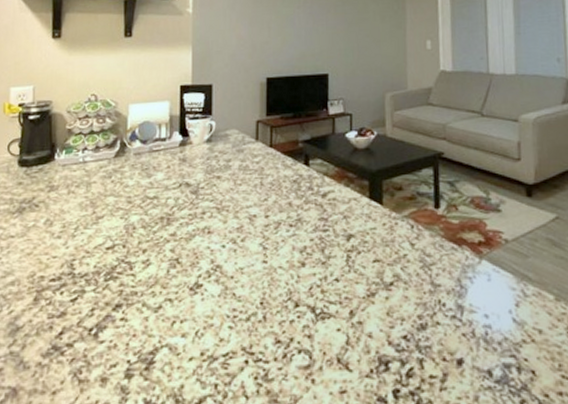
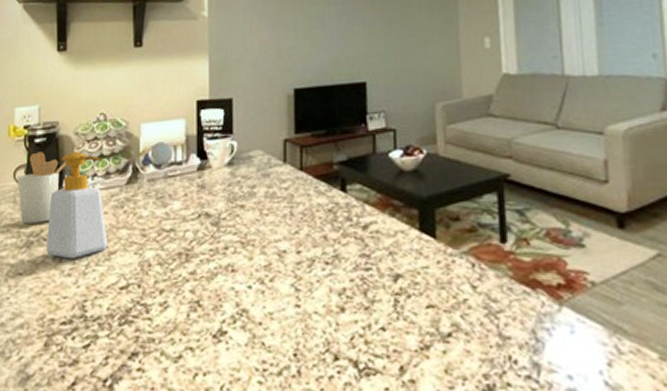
utensil holder: none [11,127,59,191] -> present [17,152,67,223]
soap bottle: none [38,128,96,223] -> present [46,152,108,259]

